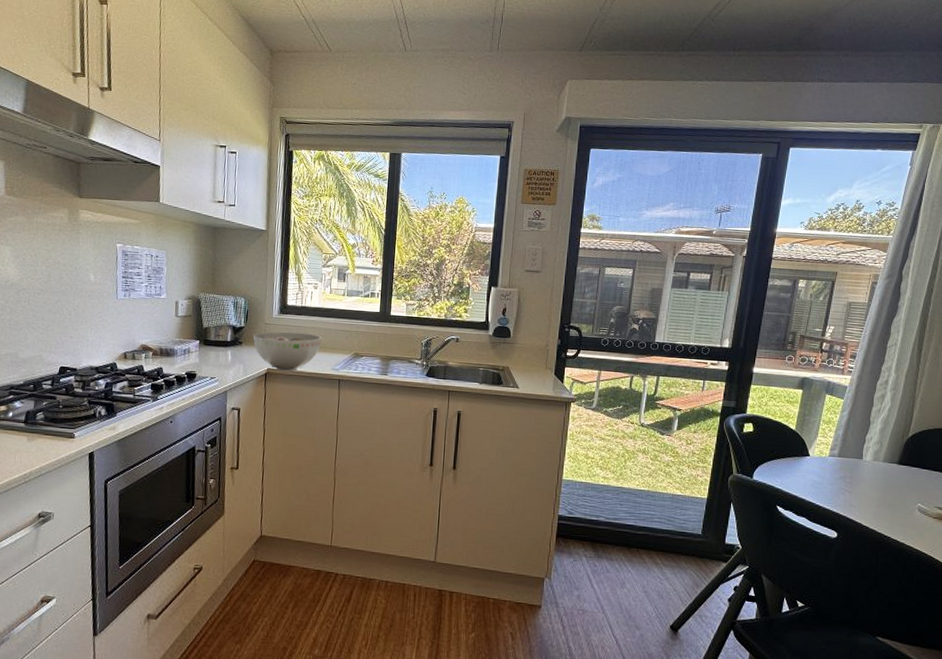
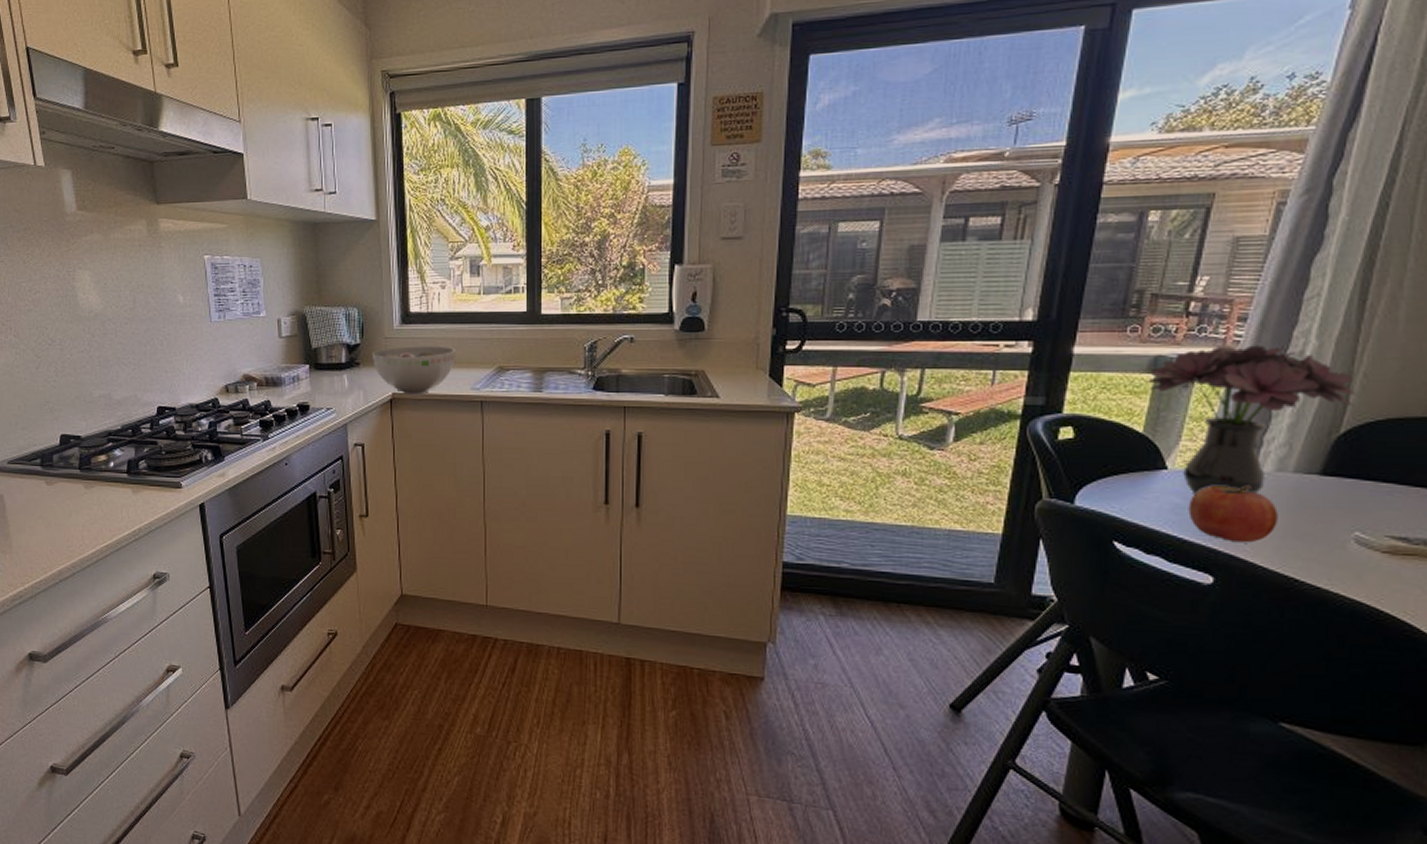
flower arrangement: none [797,373,917,476] -> present [1146,345,1356,494]
fruit: none [822,469,874,510] -> present [1188,485,1278,543]

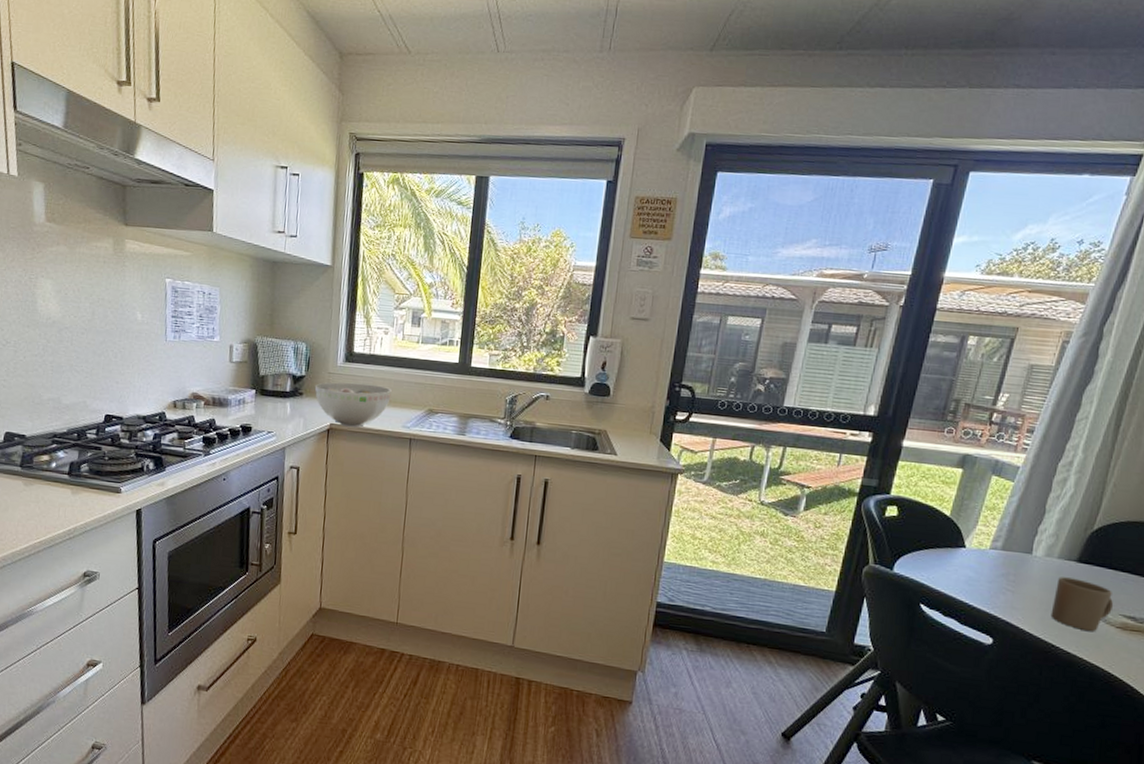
flower arrangement: present [1146,345,1356,494] -> none [955,450,1107,573]
fruit: present [1188,485,1278,543] -> none [978,564,1044,613]
mug: none [1289,495,1377,559] -> present [1050,577,1114,631]

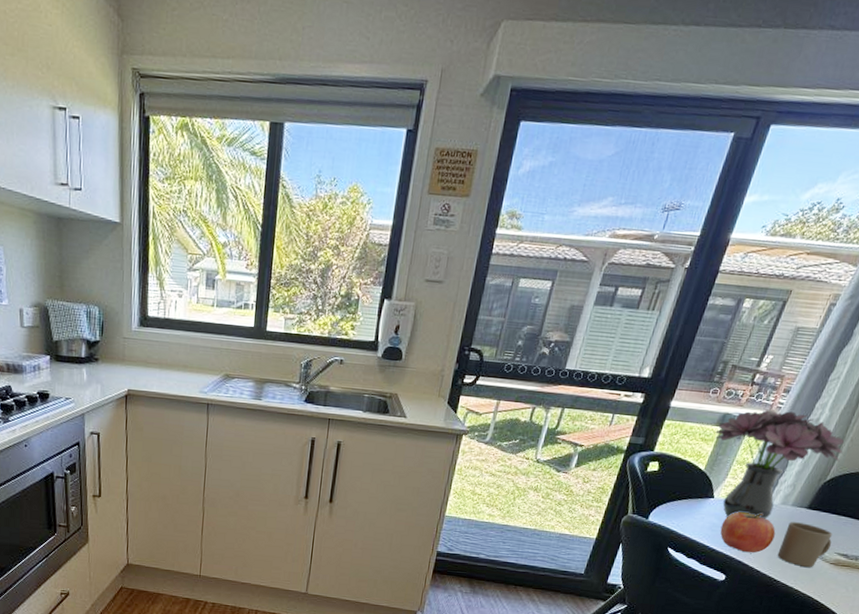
bowl: present [314,382,392,428] -> none [110,347,188,394]
flower arrangement: none [955,450,1107,573] -> present [714,409,845,519]
fruit: none [978,564,1044,613] -> present [720,512,776,553]

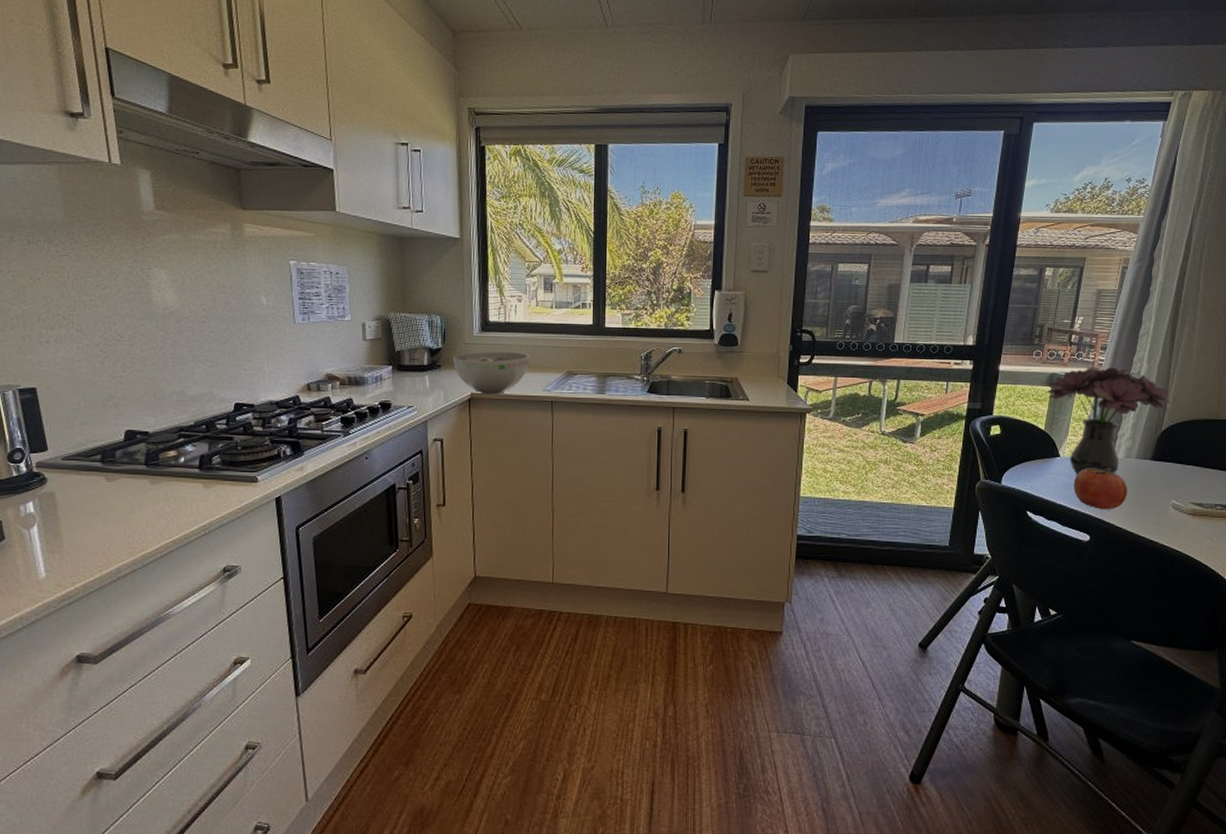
bowl: none [110,347,188,394] -> present [452,351,529,396]
mug: present [777,522,833,567] -> none [1134,475,1184,519]

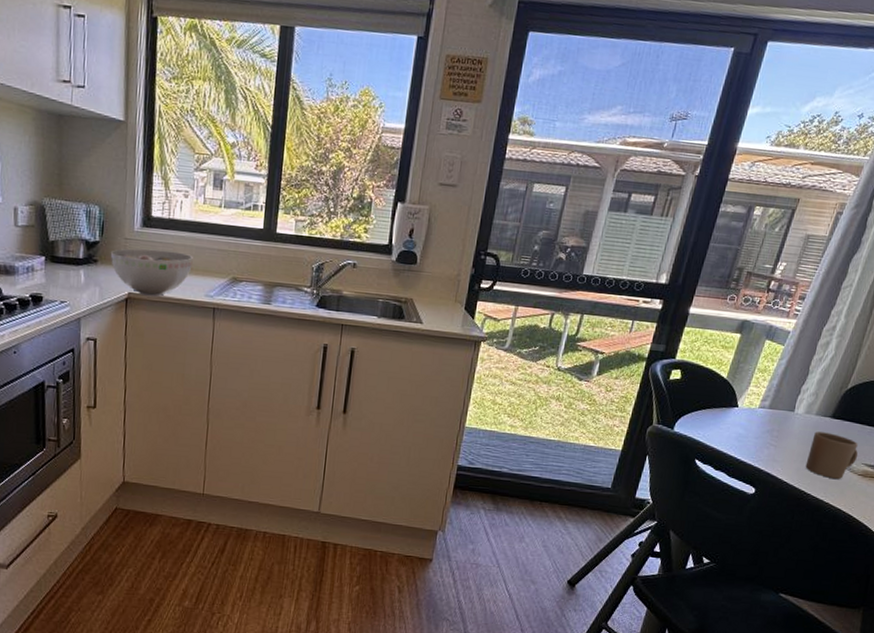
flower arrangement: present [1046,367,1171,475] -> none [734,316,862,429]
fruit: present [1073,468,1127,510] -> none [746,421,802,465]
mug: none [1134,475,1184,519] -> present [805,431,858,479]

